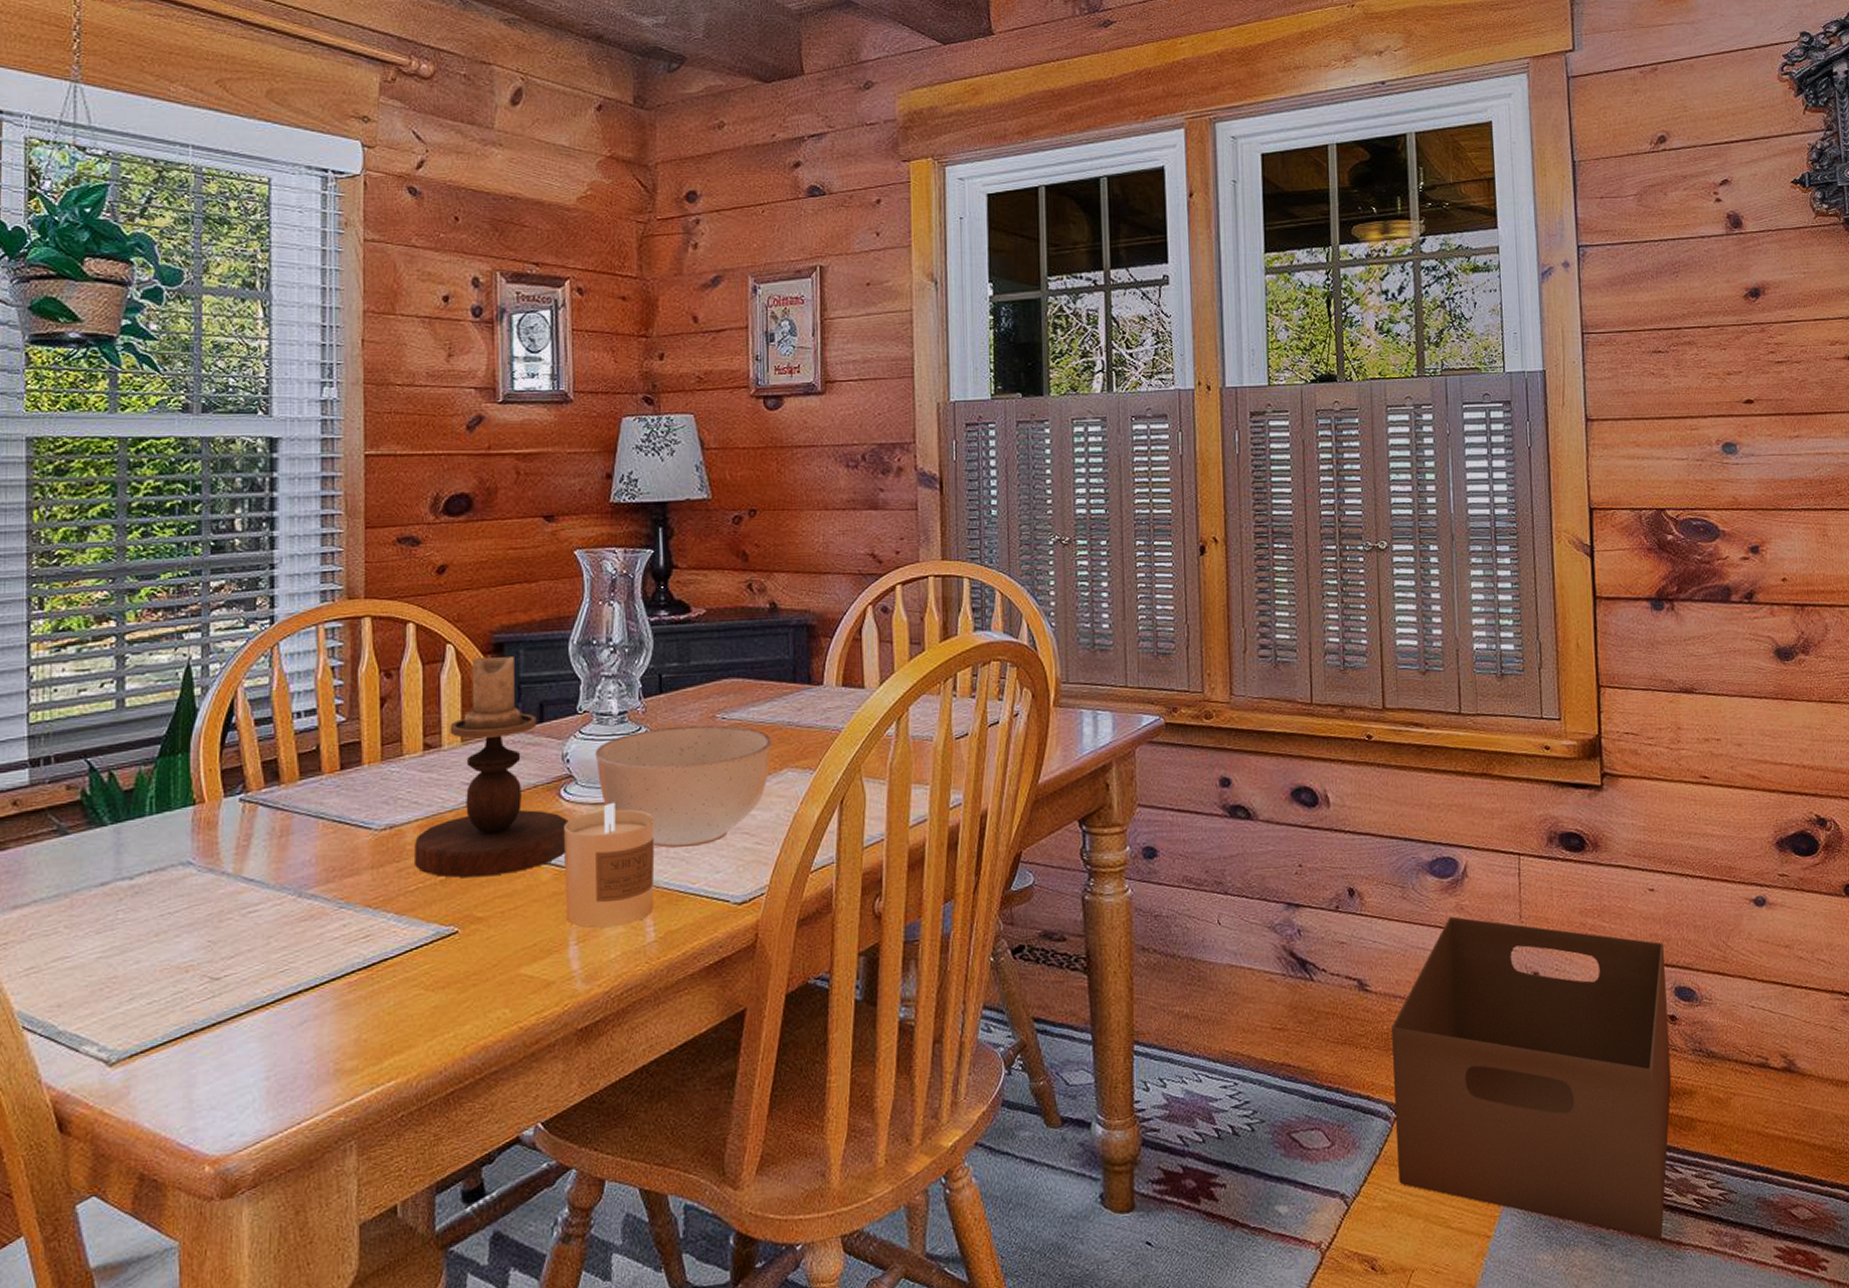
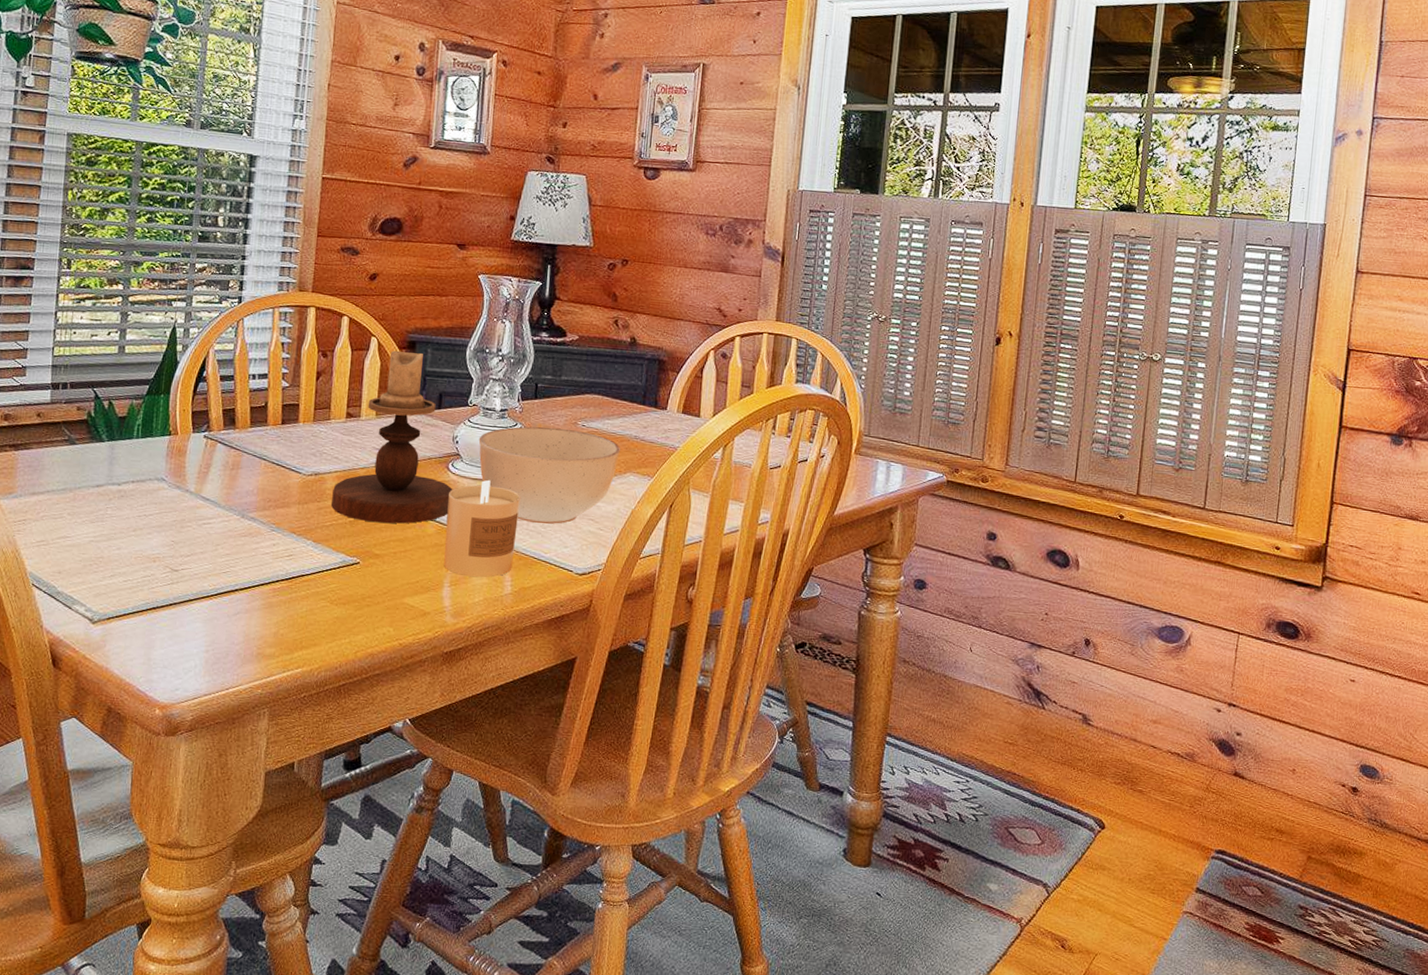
storage basket: present [1392,916,1672,1239] -> none [1095,675,1357,967]

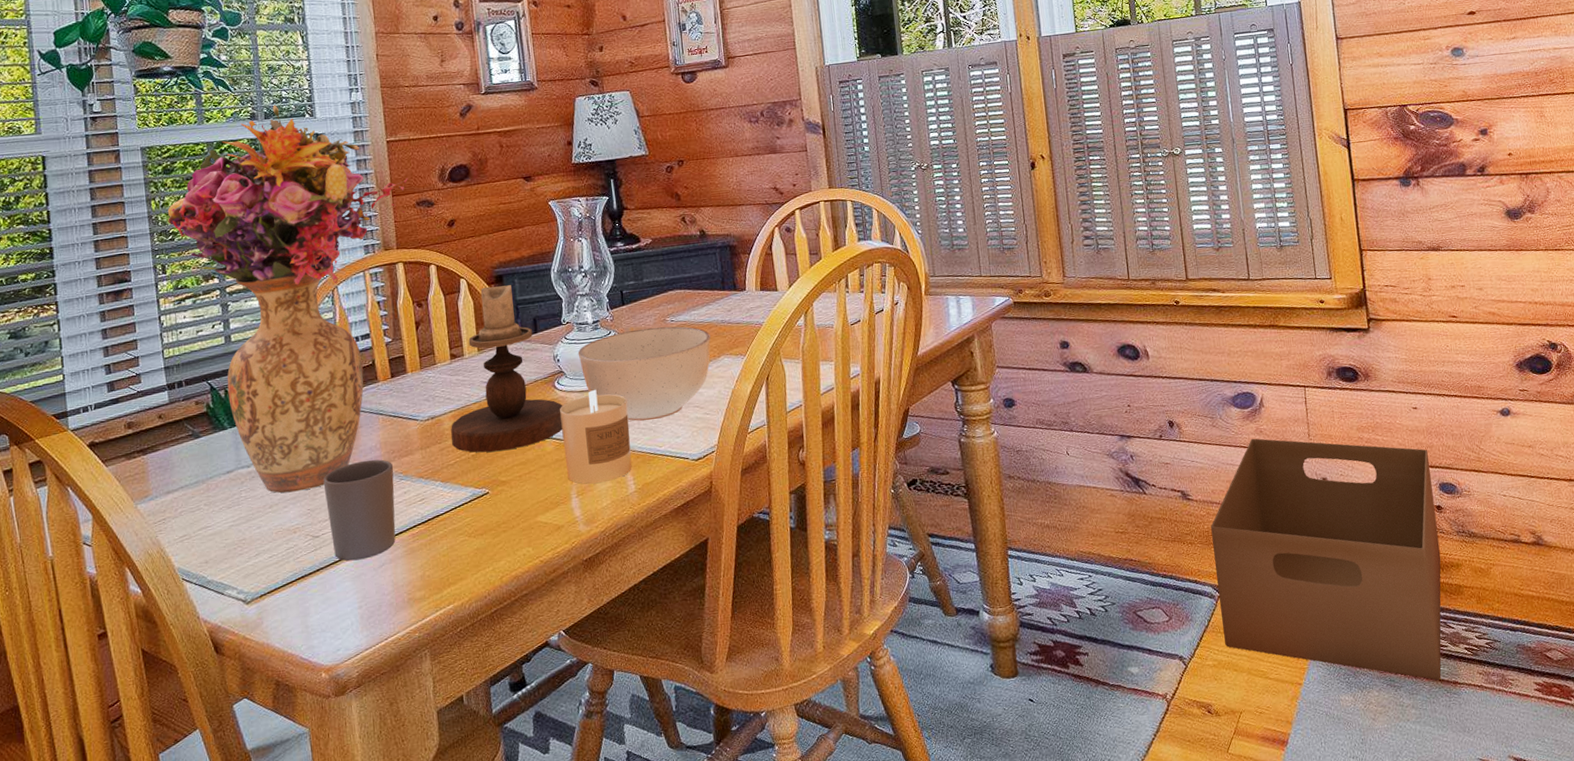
flower arrangement: none [82,115,337,521] -> present [167,104,408,493]
mug: none [190,503,266,604] -> present [323,459,396,562]
storage basket: none [1095,675,1357,967] -> present [1211,438,1441,680]

